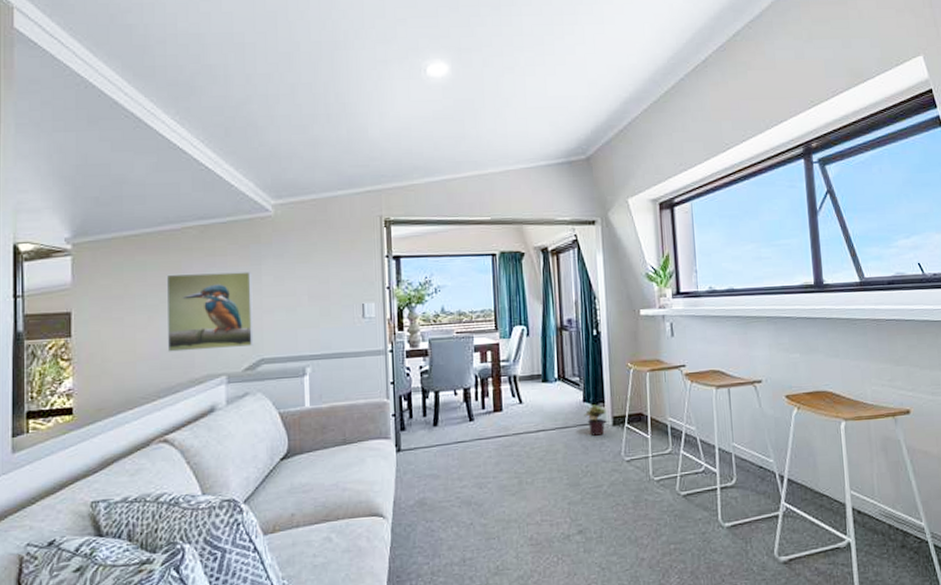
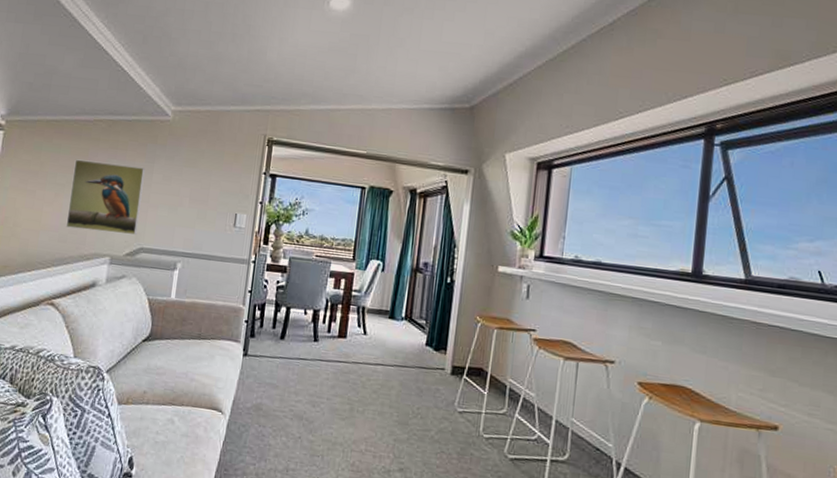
potted plant: present [584,404,606,436] -> none [424,350,447,382]

